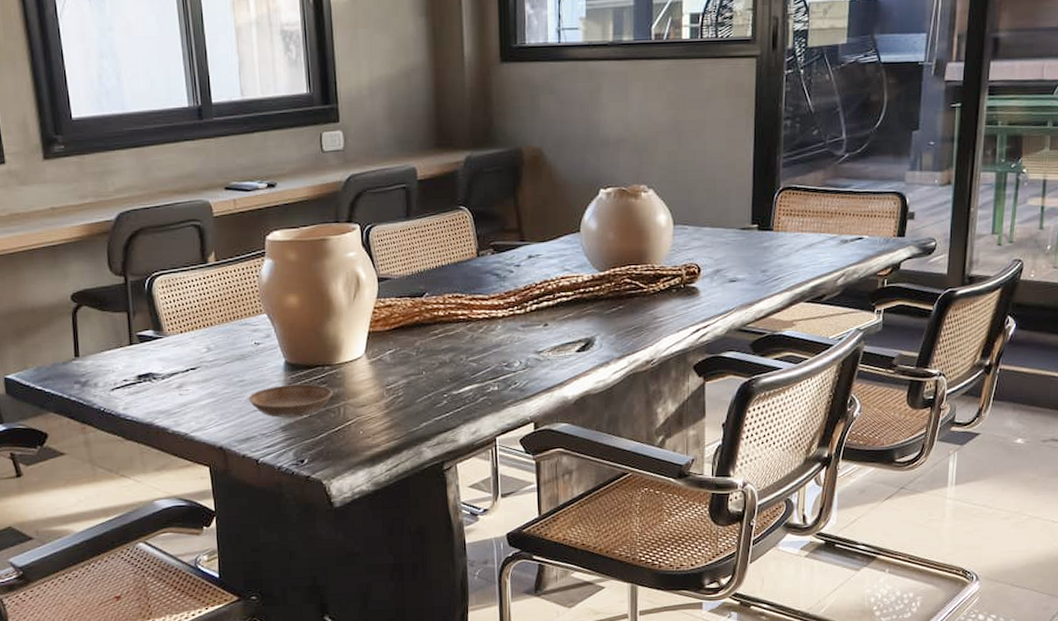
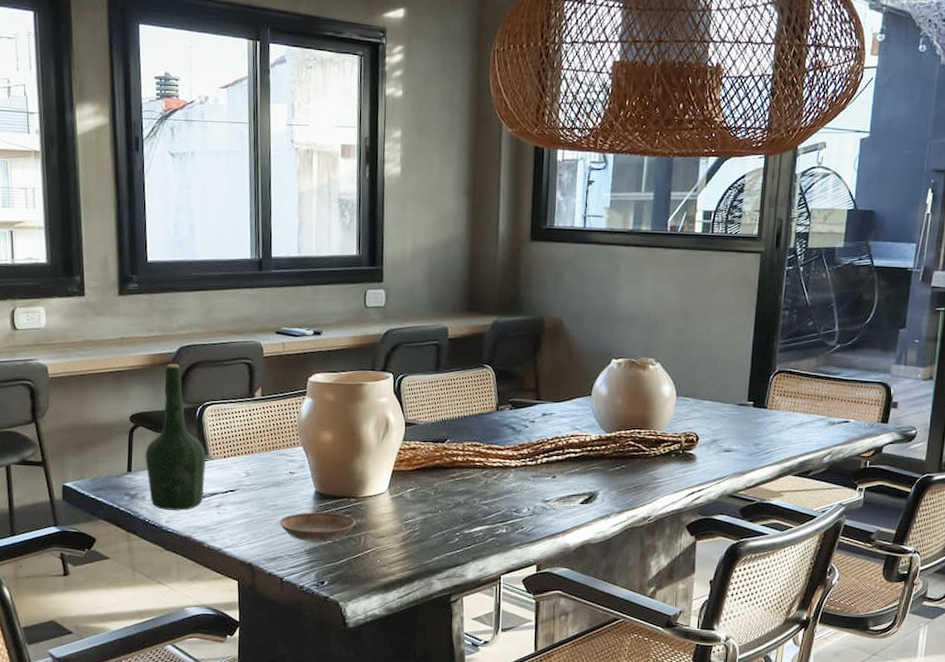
bottle: none [92,233,162,396] -> present [145,364,207,510]

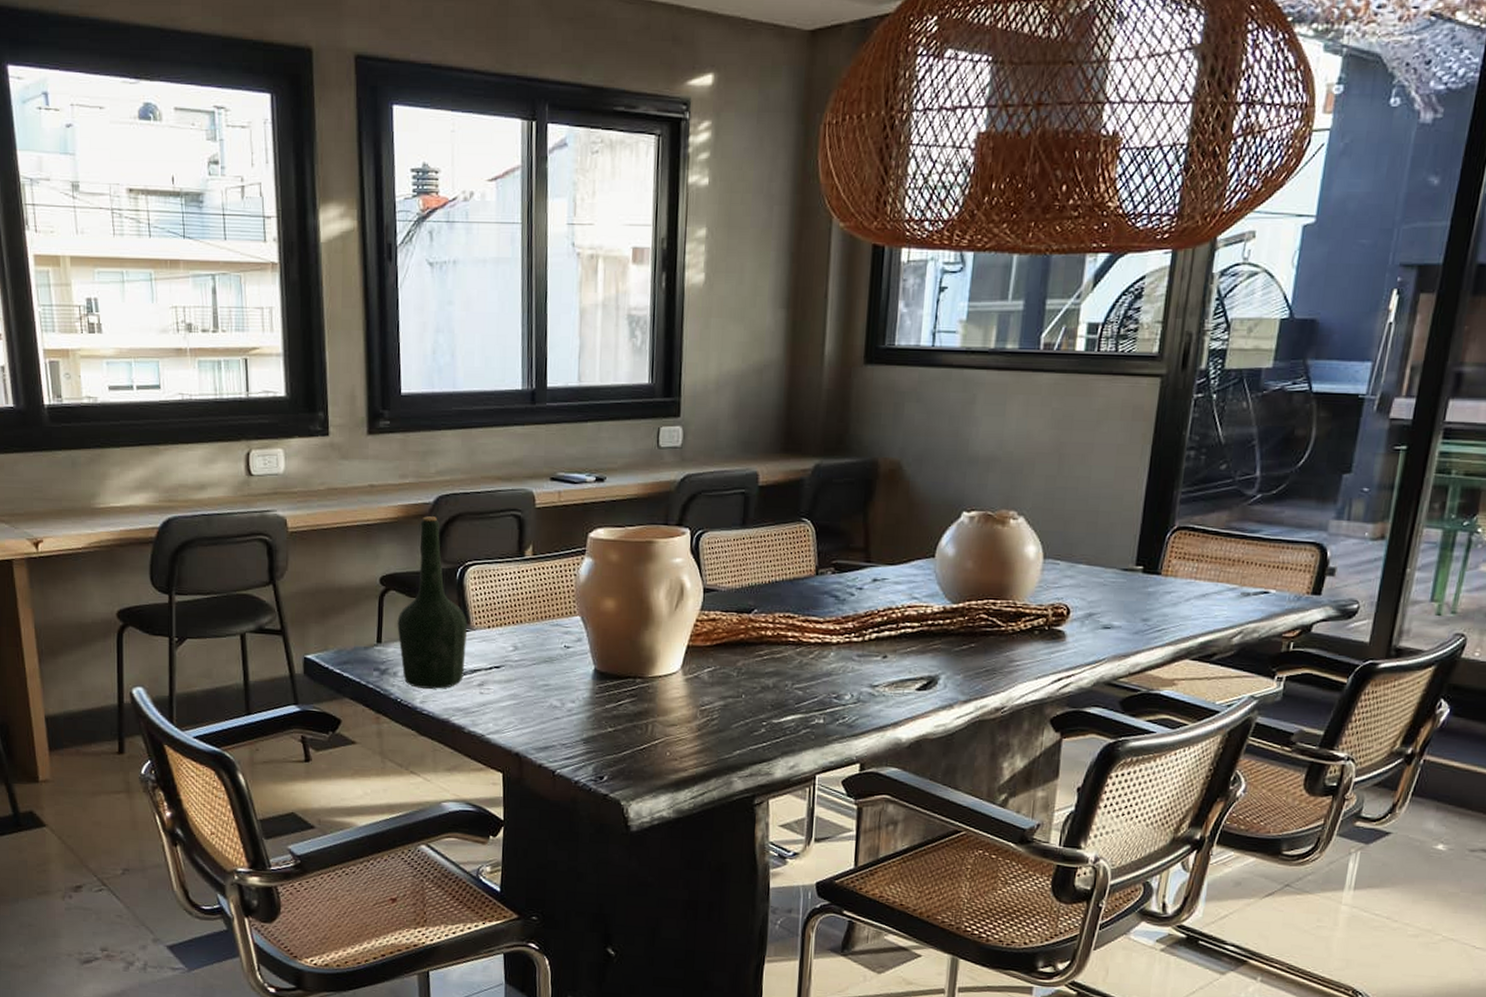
saucer: present [279,512,356,542] -> none [551,694,642,730]

